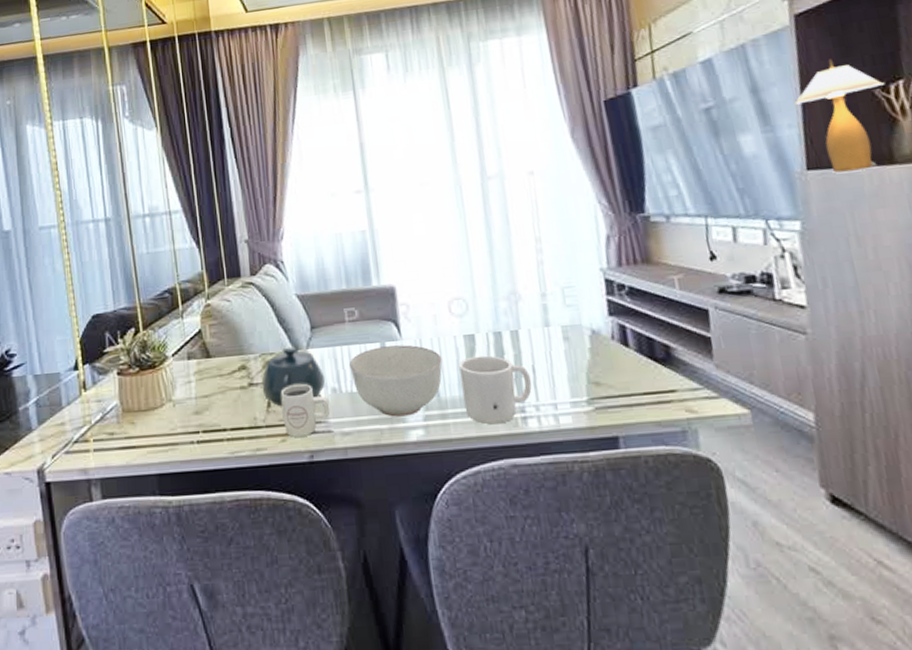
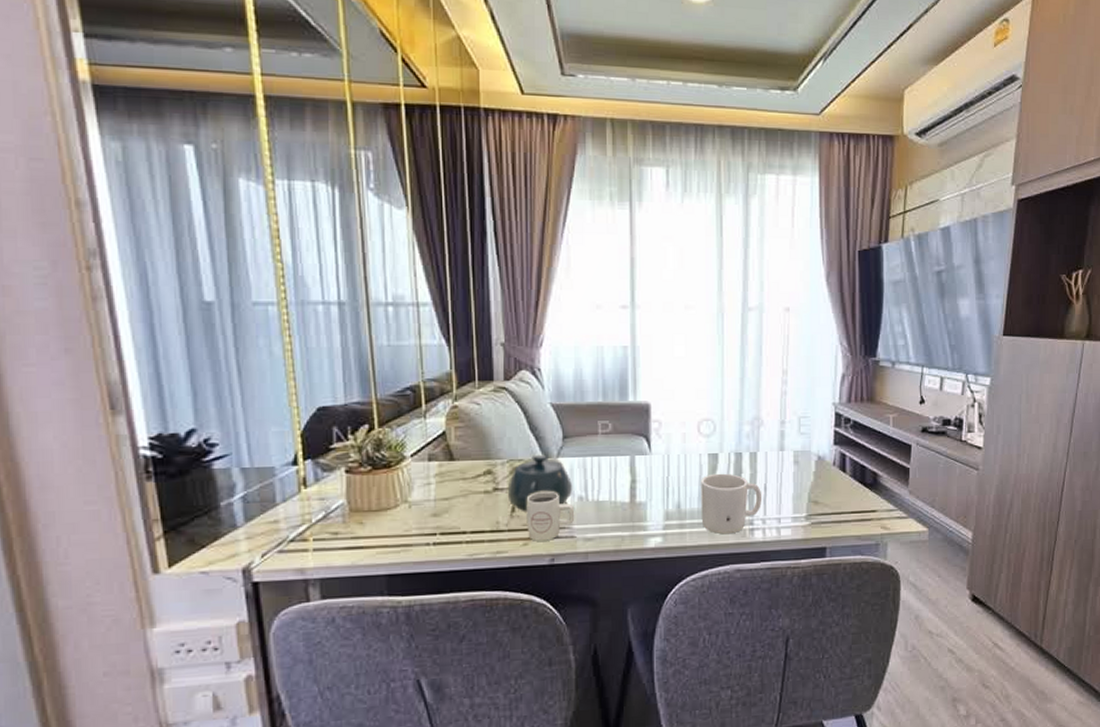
bowl: present [349,344,442,417] -> none [598,459,686,525]
table lamp: present [794,60,885,173] -> none [1004,244,1070,340]

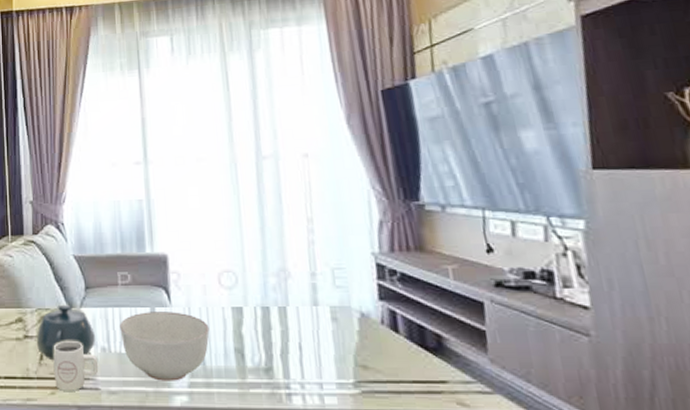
bowl: none [598,459,686,525] -> present [120,312,210,381]
mug: present [701,473,761,535] -> none [226,329,298,398]

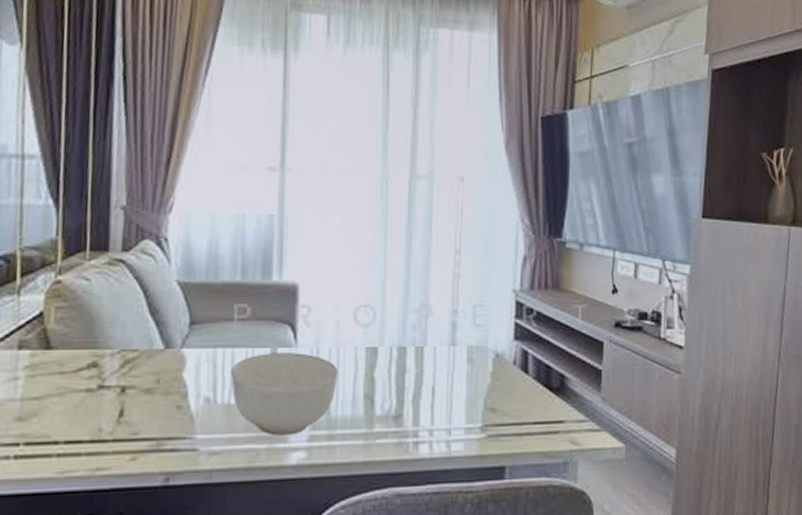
teapot: present [36,301,96,361] -> none [115,340,199,417]
mug: present [53,340,99,392] -> none [137,389,199,456]

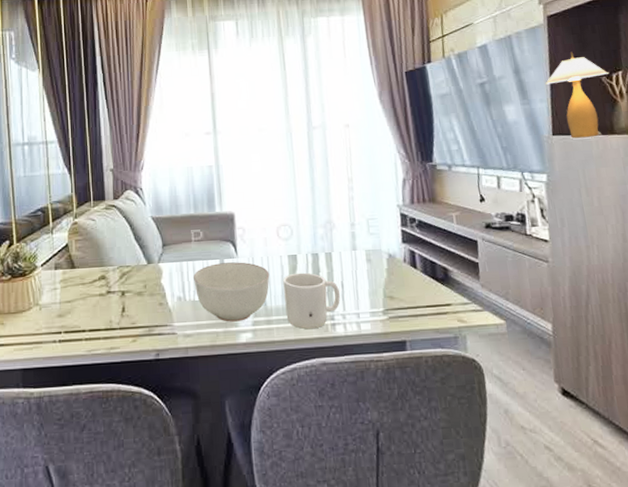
mug: none [355,372,428,449] -> present [283,272,340,330]
table lamp: none [701,118,771,225] -> present [545,52,609,139]

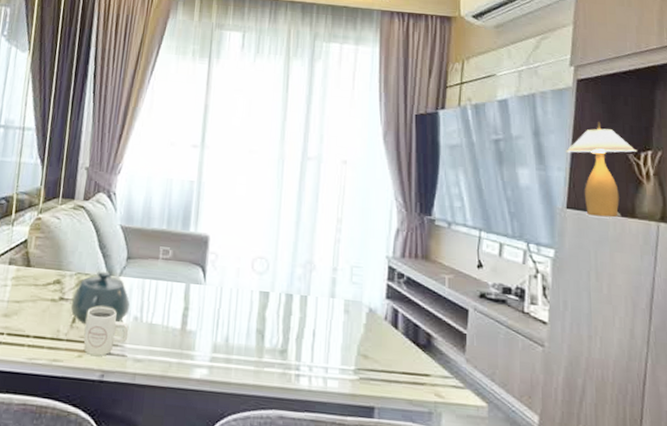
teapot: none [118,258,173,312] -> present [71,269,131,325]
mug: none [134,292,175,339] -> present [83,306,129,357]
bowl: present [193,262,270,322] -> none [154,287,237,355]
mug: present [283,272,340,330] -> none [248,311,310,377]

